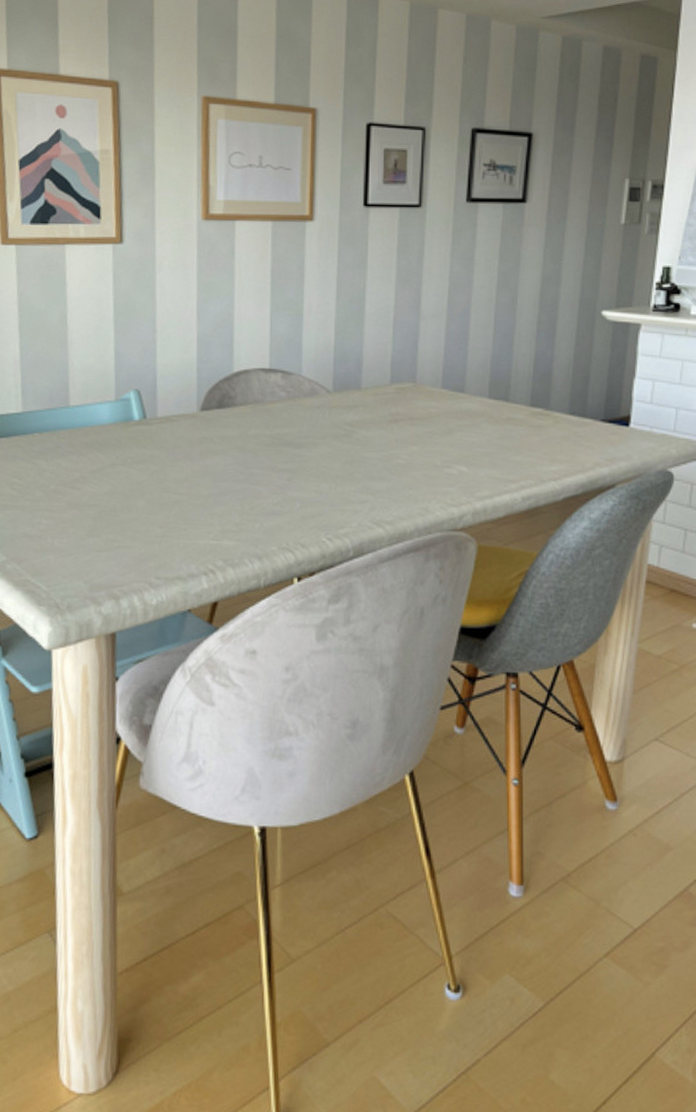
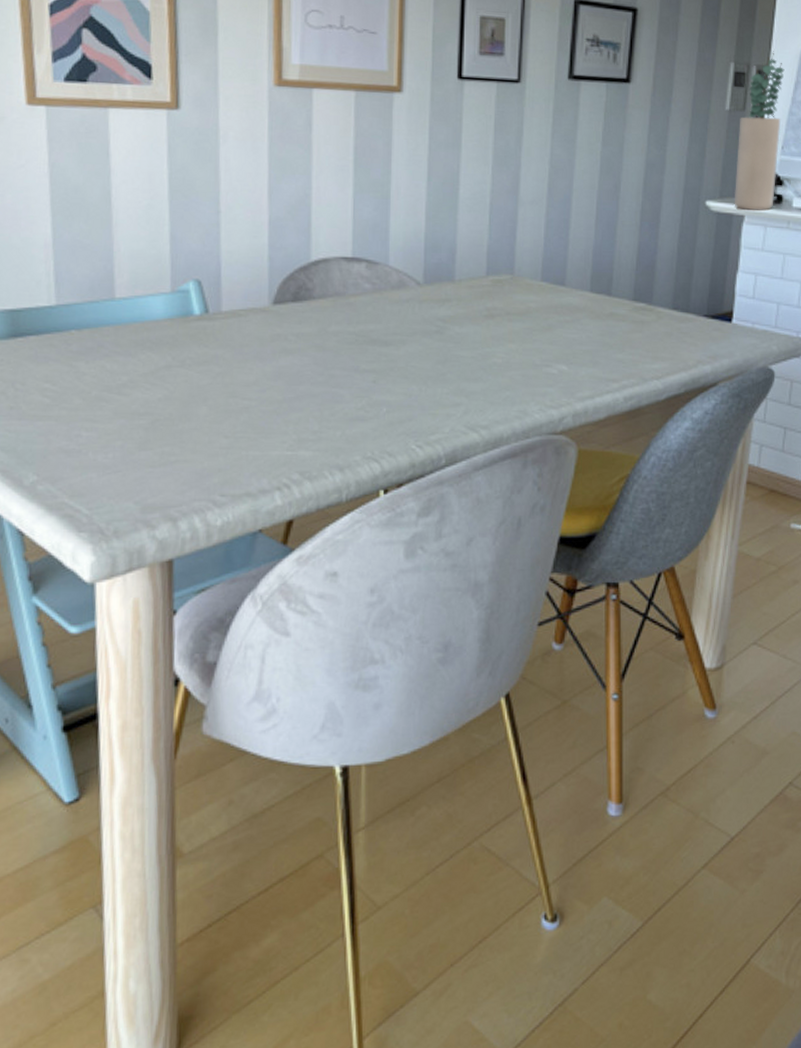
vase: none [630,166,681,319] -> present [734,51,785,210]

